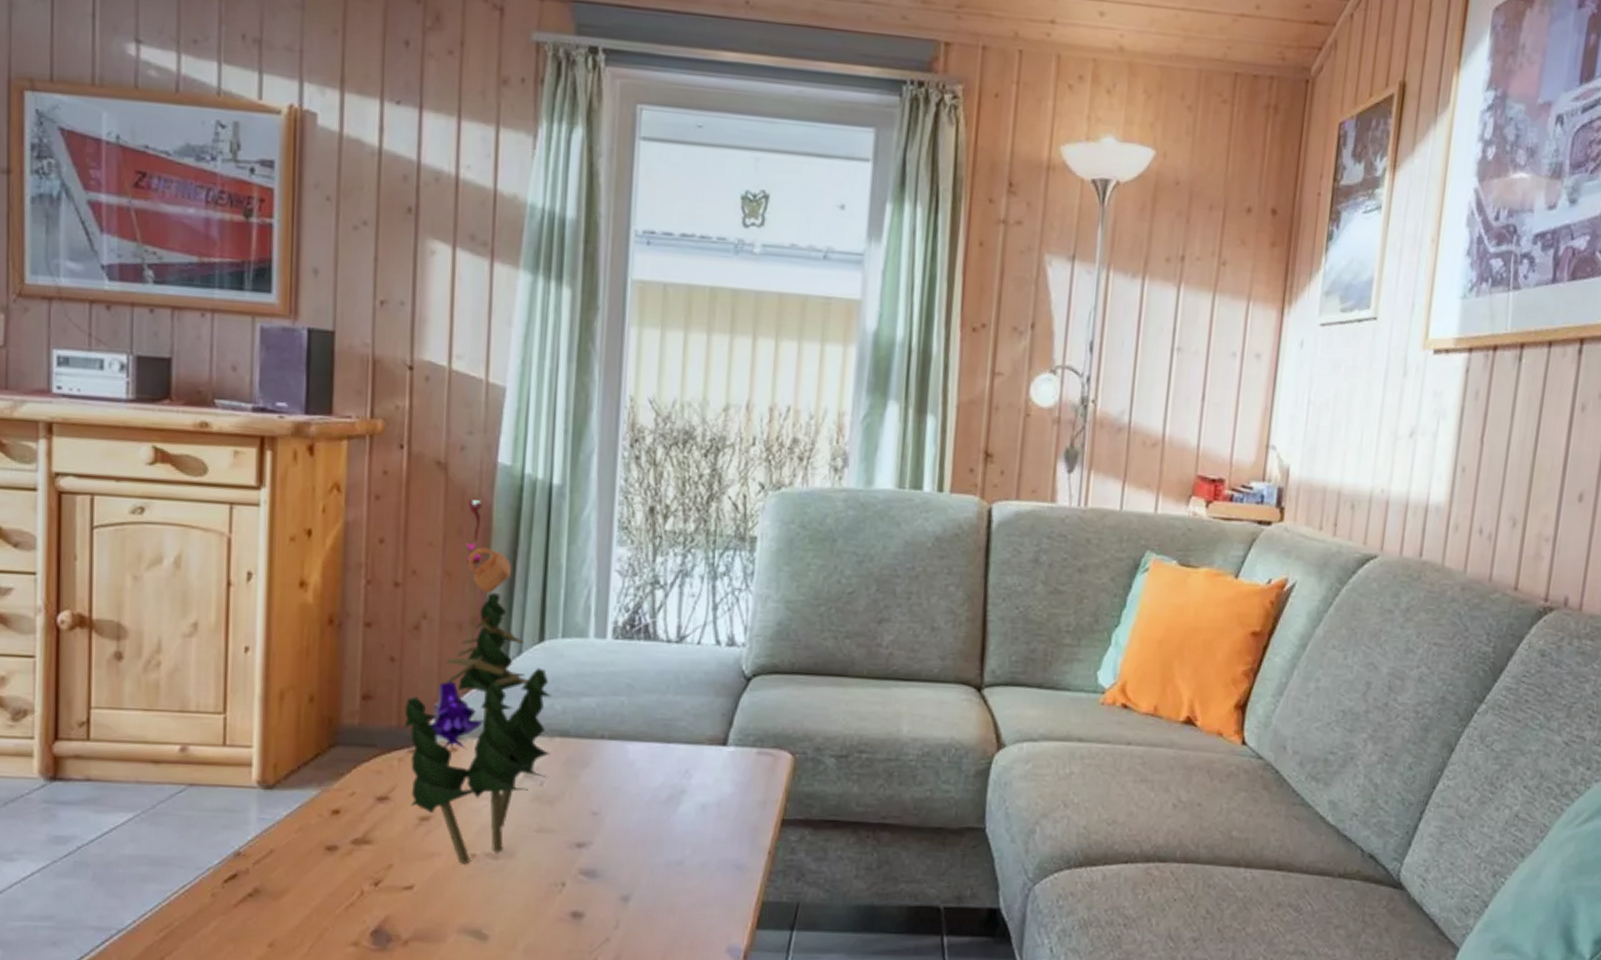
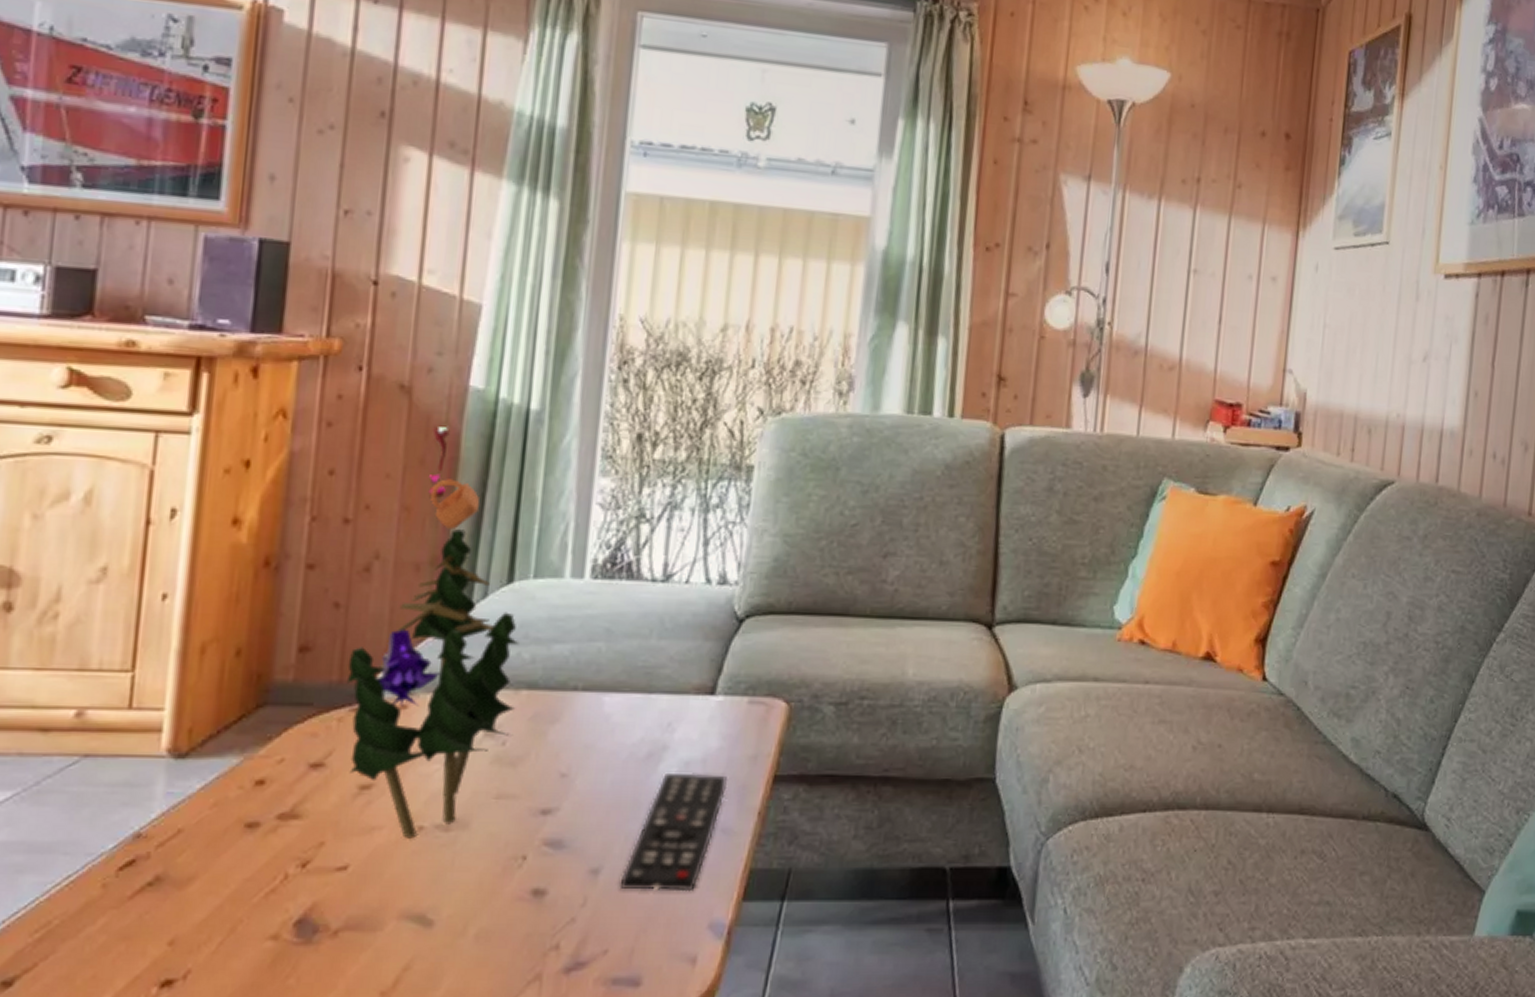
remote control: none [647,814,740,919] -> present [619,772,727,892]

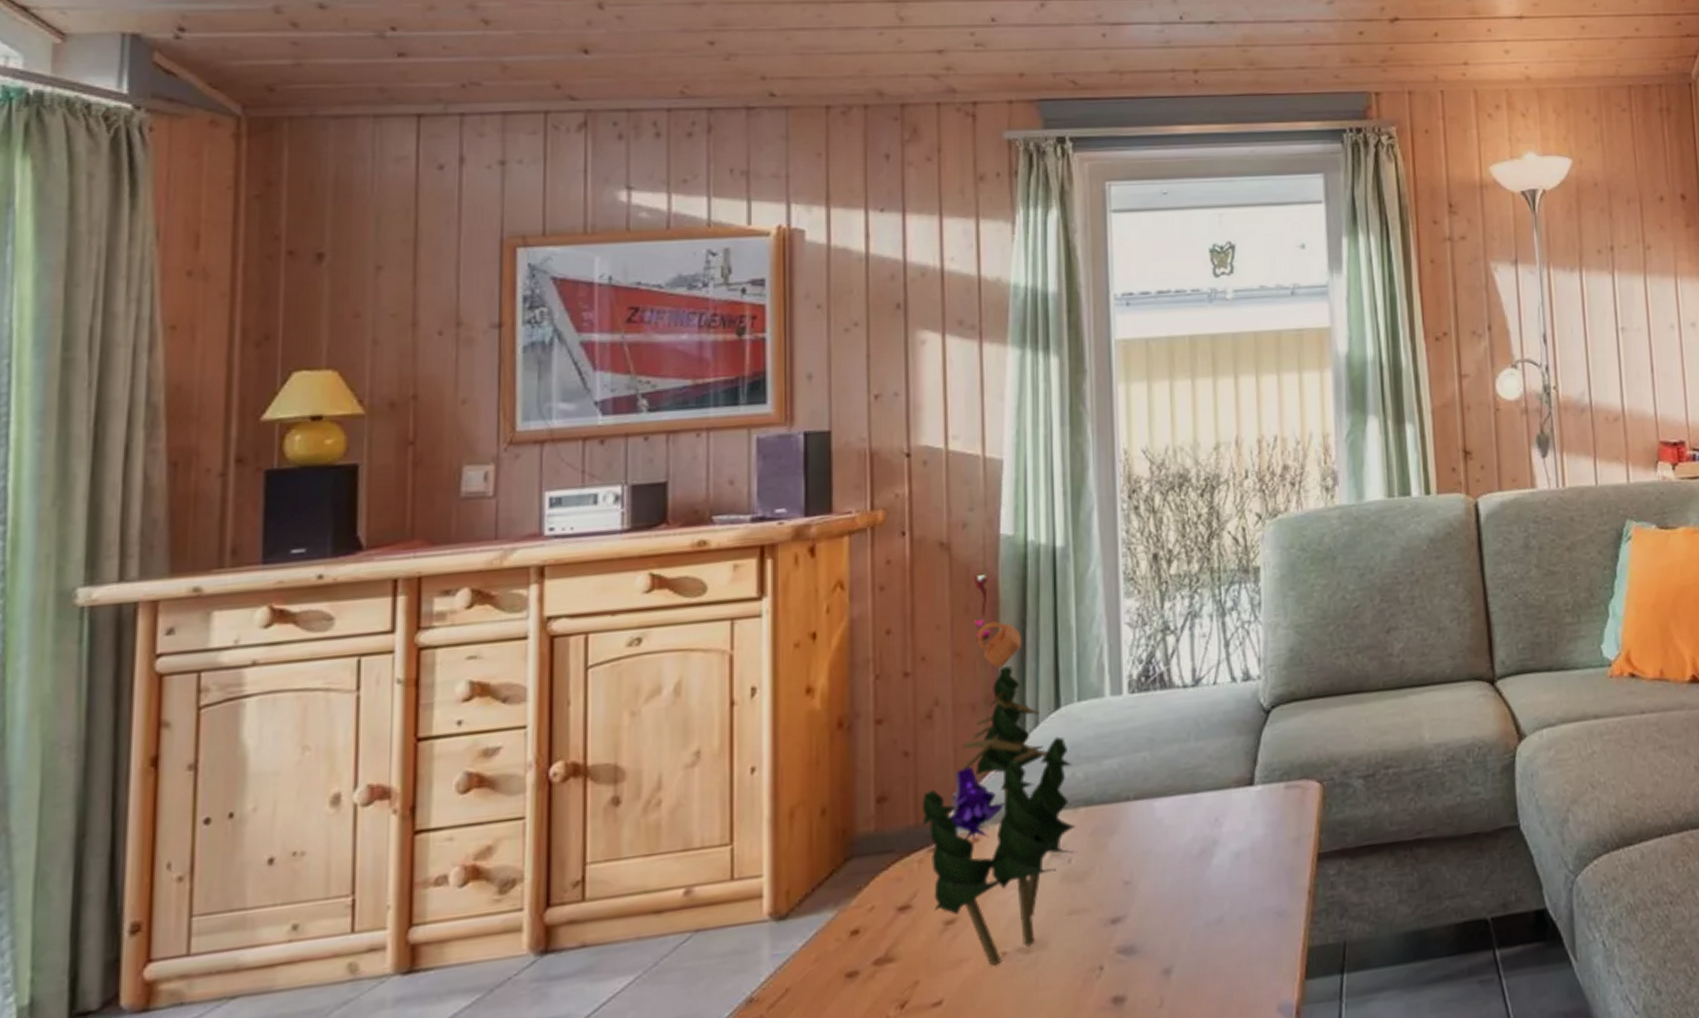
remote control: present [619,772,727,892] -> none [1191,860,1276,984]

